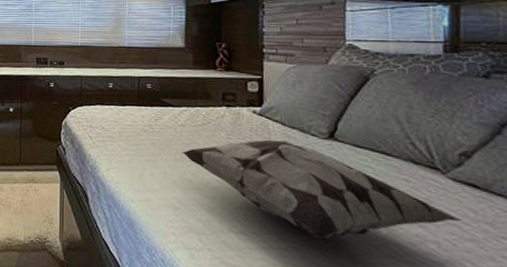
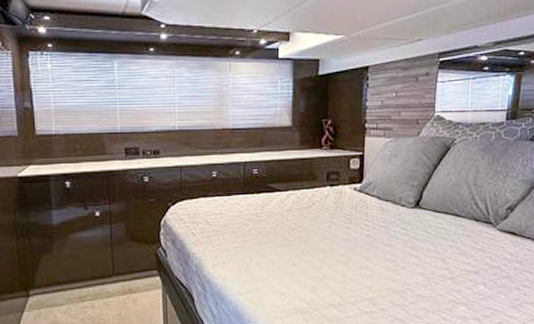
decorative pillow: present [182,139,464,241] -> none [288,214,503,299]

